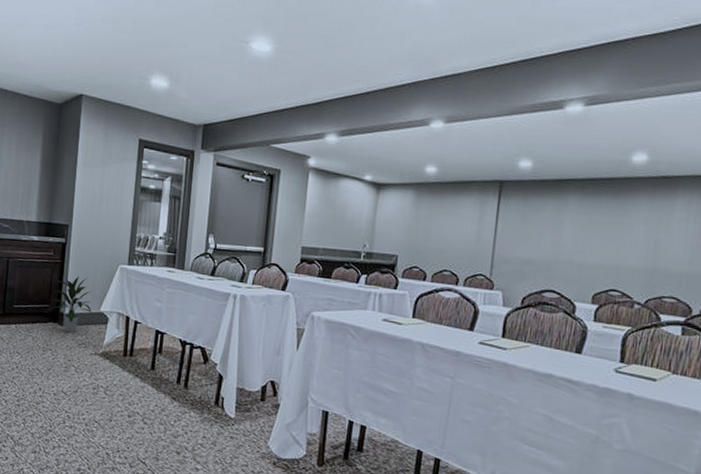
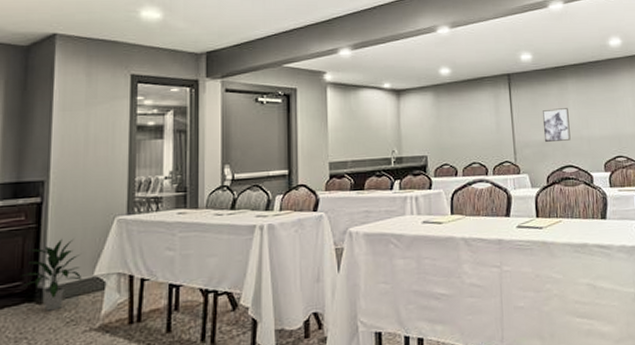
wall art: none [527,226,563,263] -> present [543,108,571,142]

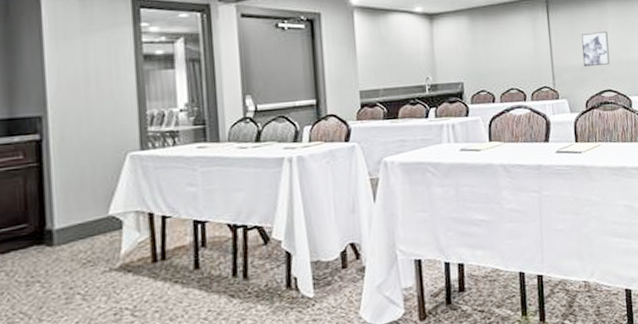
indoor plant: present [21,238,82,311] -> none [26,176,96,253]

